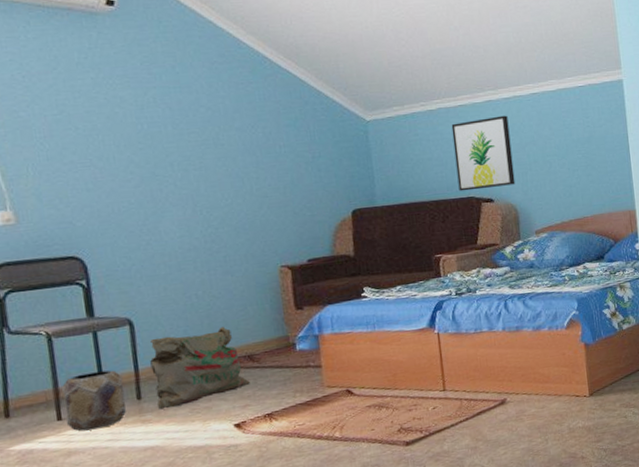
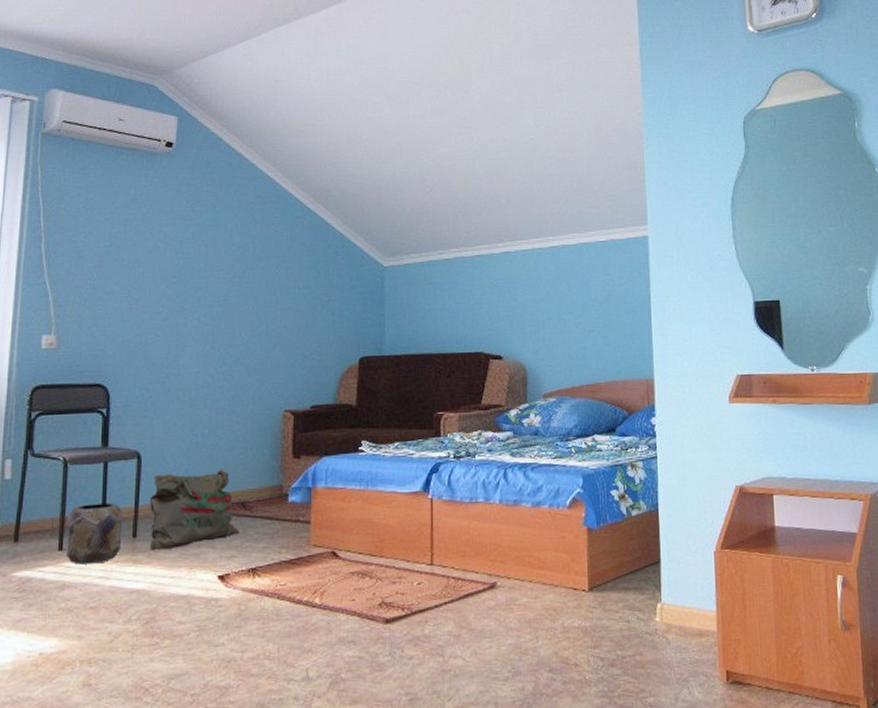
wall art: present [451,115,516,192] -> none [466,268,527,346]

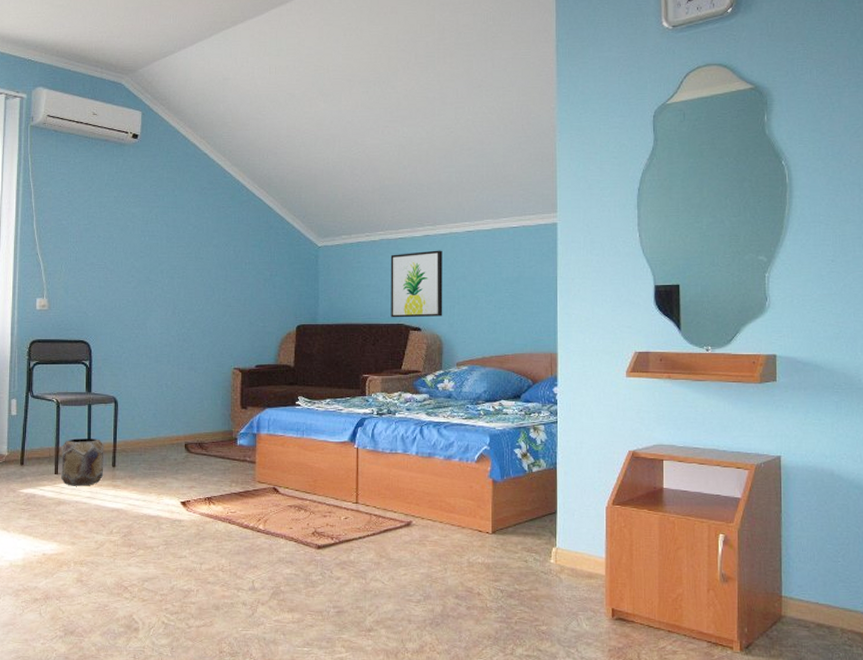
bag: present [149,469,239,551] -> none [125,415,197,479]
wall art: none [466,268,527,346] -> present [390,250,443,318]

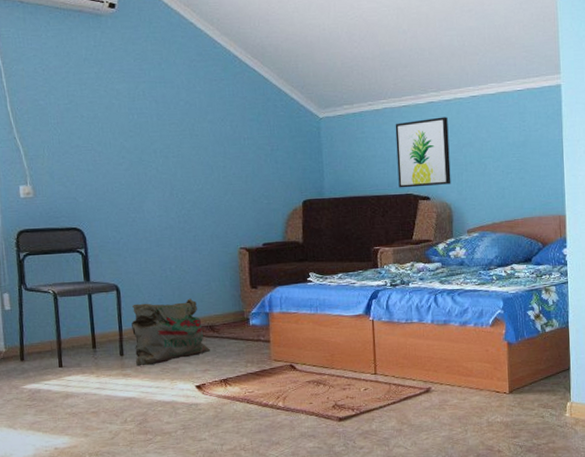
planter: present [60,438,104,486] -> none [63,328,111,378]
bag: none [125,415,197,479] -> present [131,298,210,367]

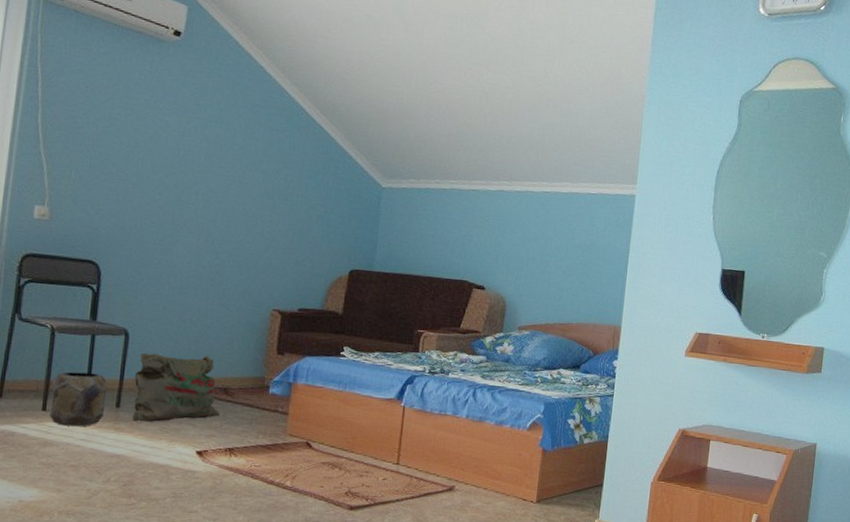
planter: none [63,328,111,378] -> present [48,372,108,427]
wall art: present [395,117,451,188] -> none [454,206,516,277]

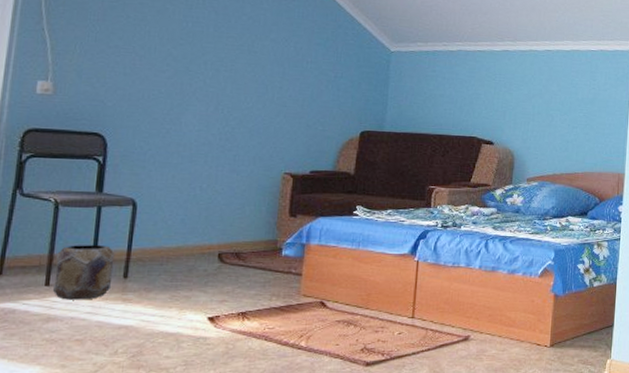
bag: present [132,352,220,422] -> none [140,221,232,292]

